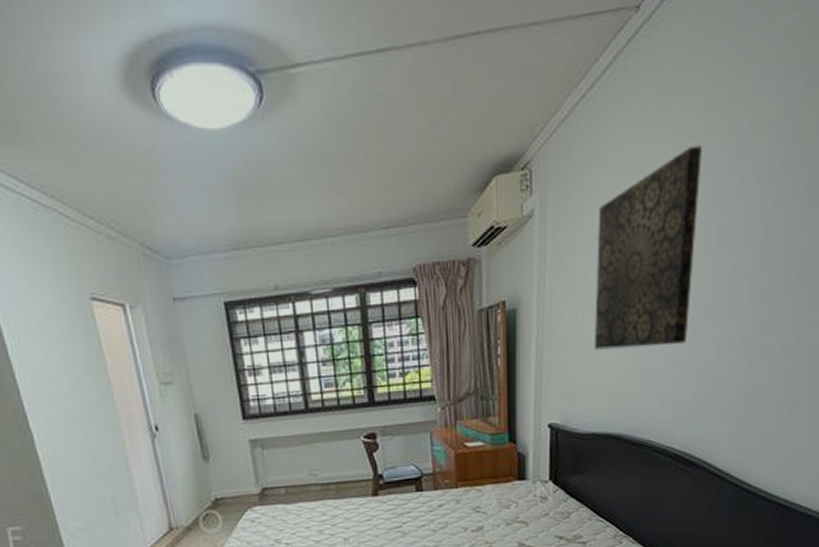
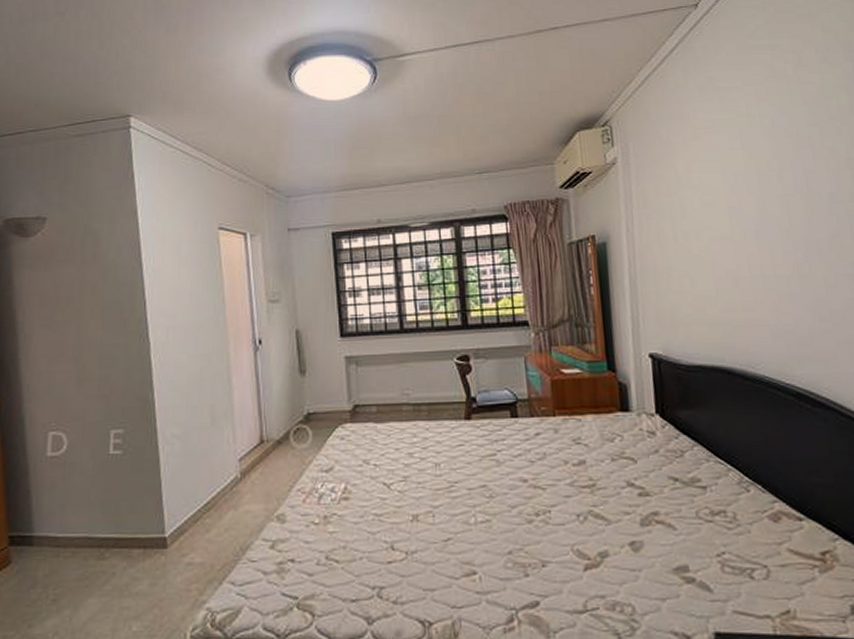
wall art: present [594,145,702,350] -> none [680,105,790,282]

